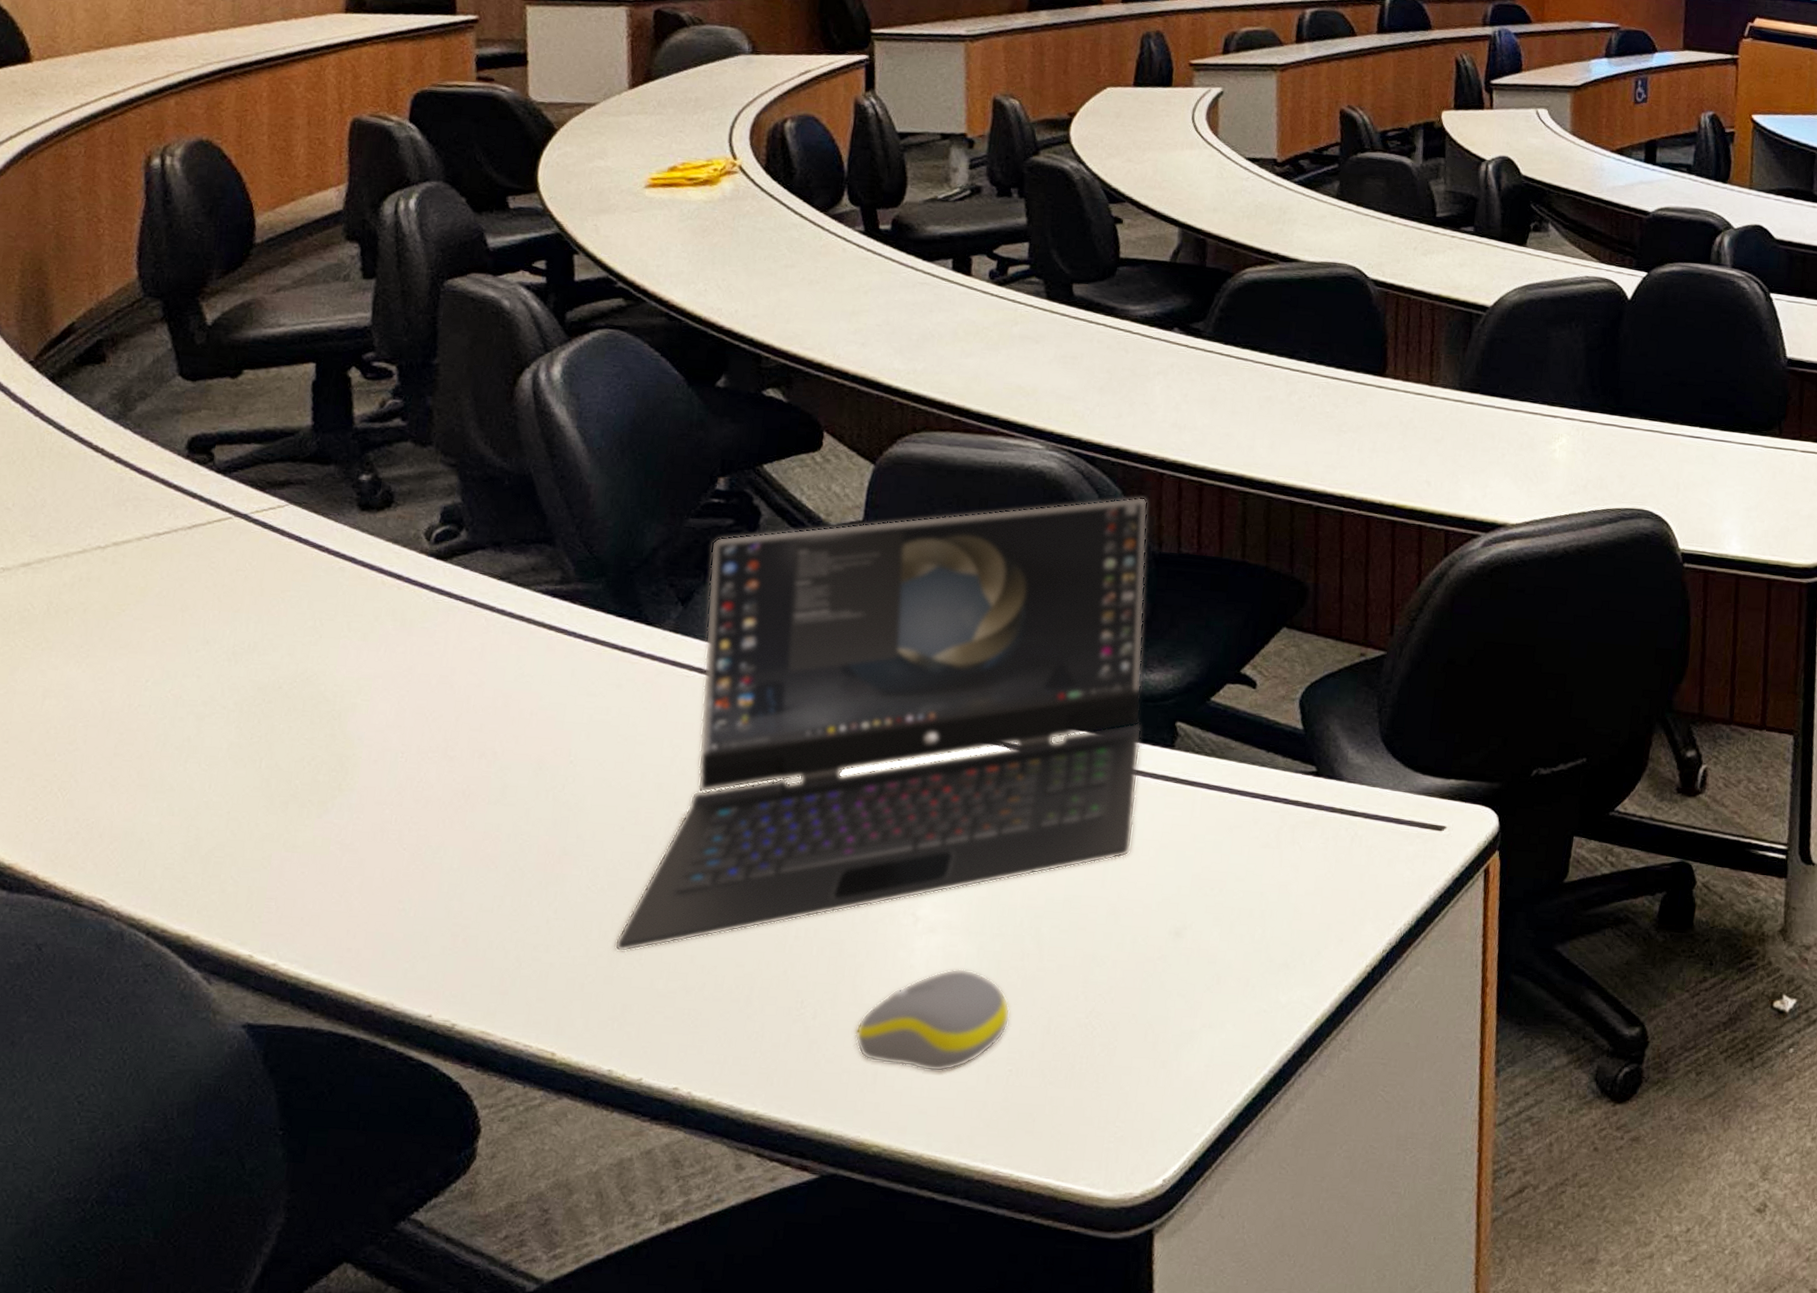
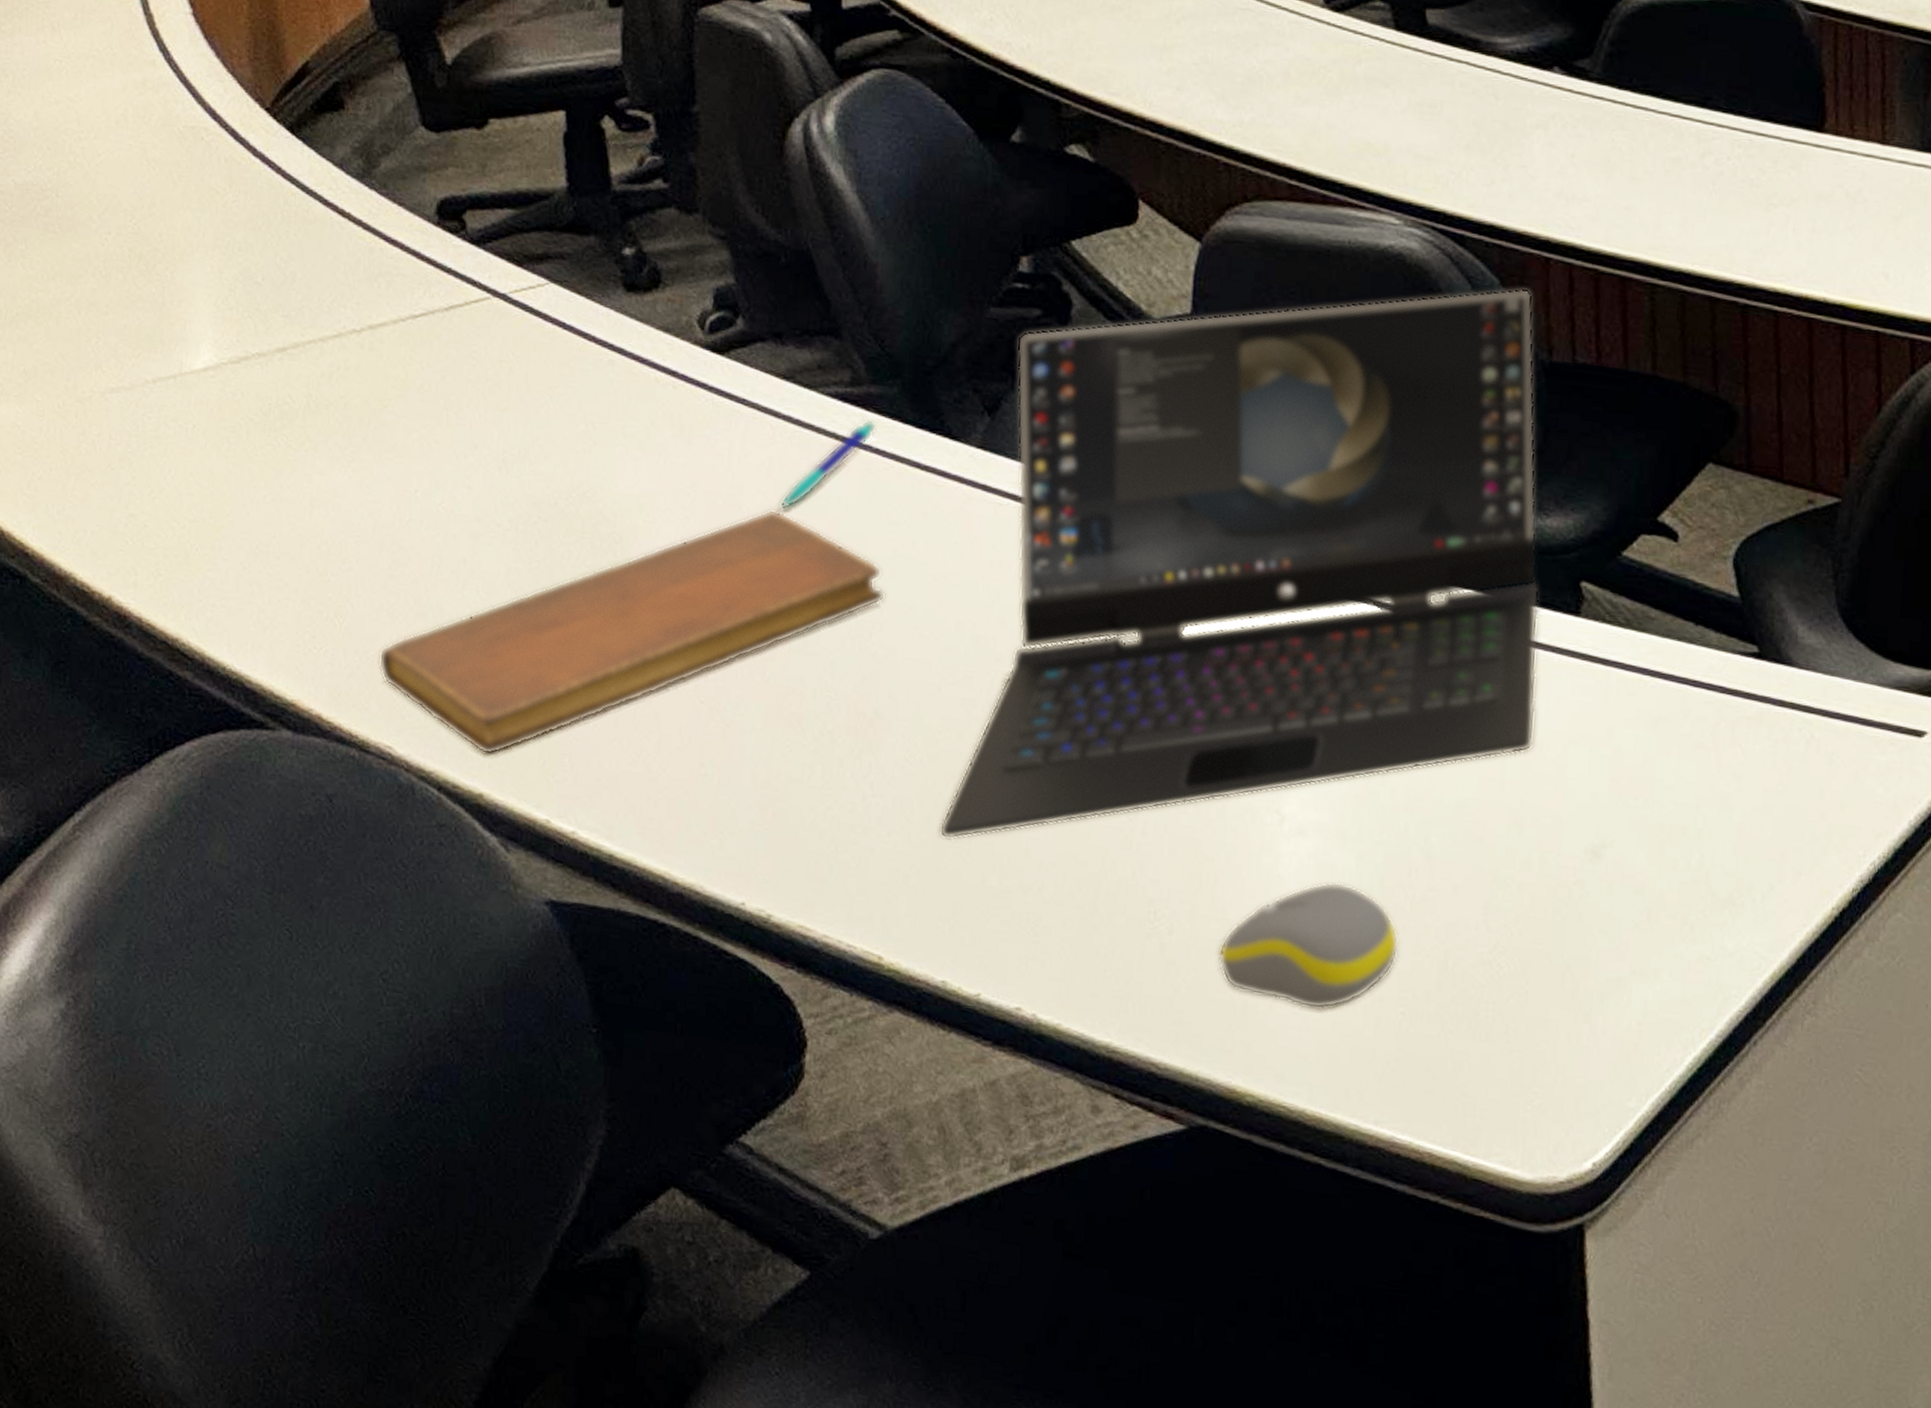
notebook: none [98,686,580,903] -> present [379,509,886,755]
pen: none [487,611,581,688] -> present [778,420,877,512]

